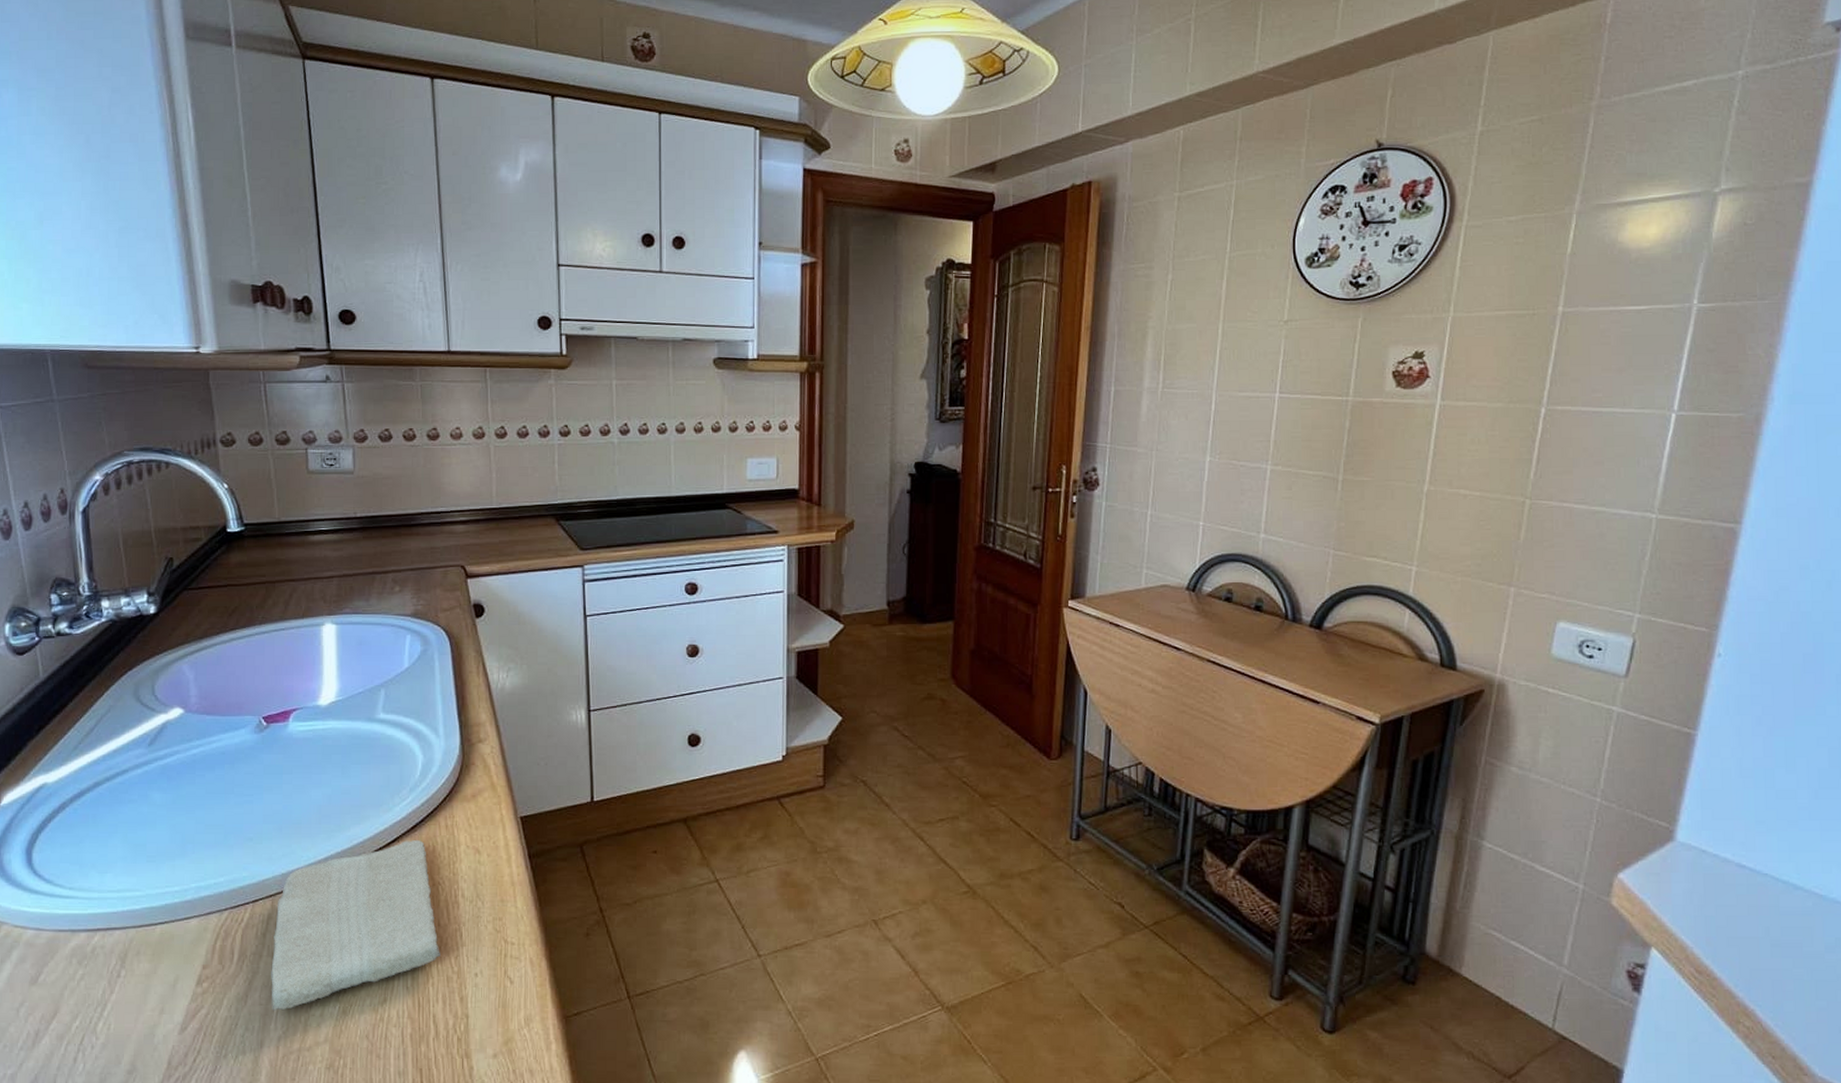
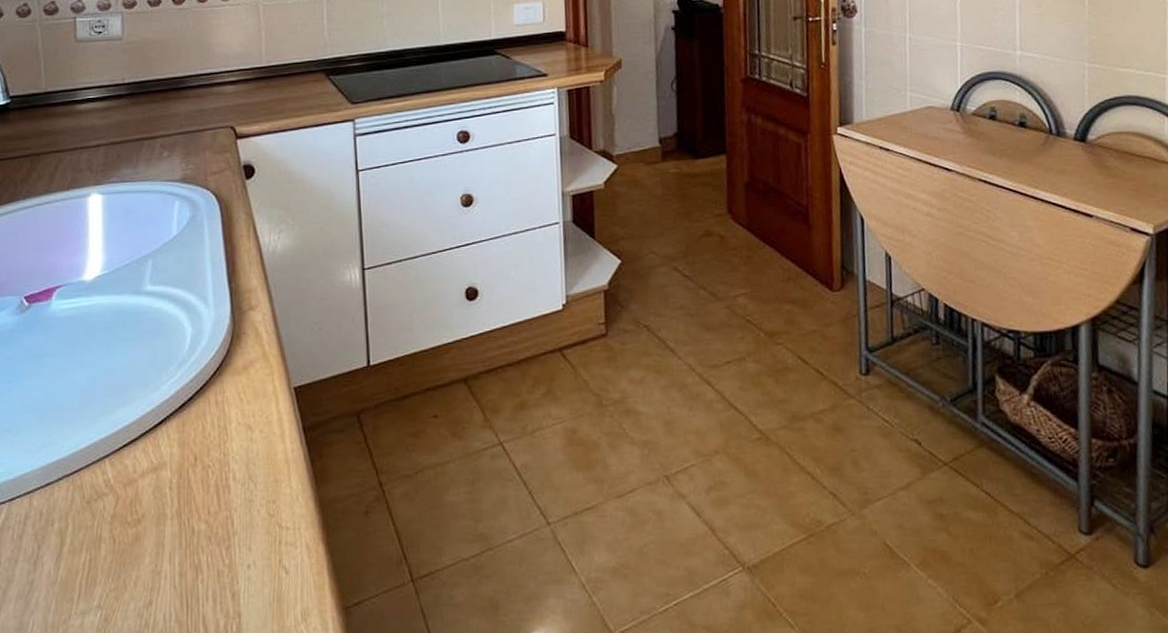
washcloth: present [271,839,440,1011] -> none [27,419,210,624]

